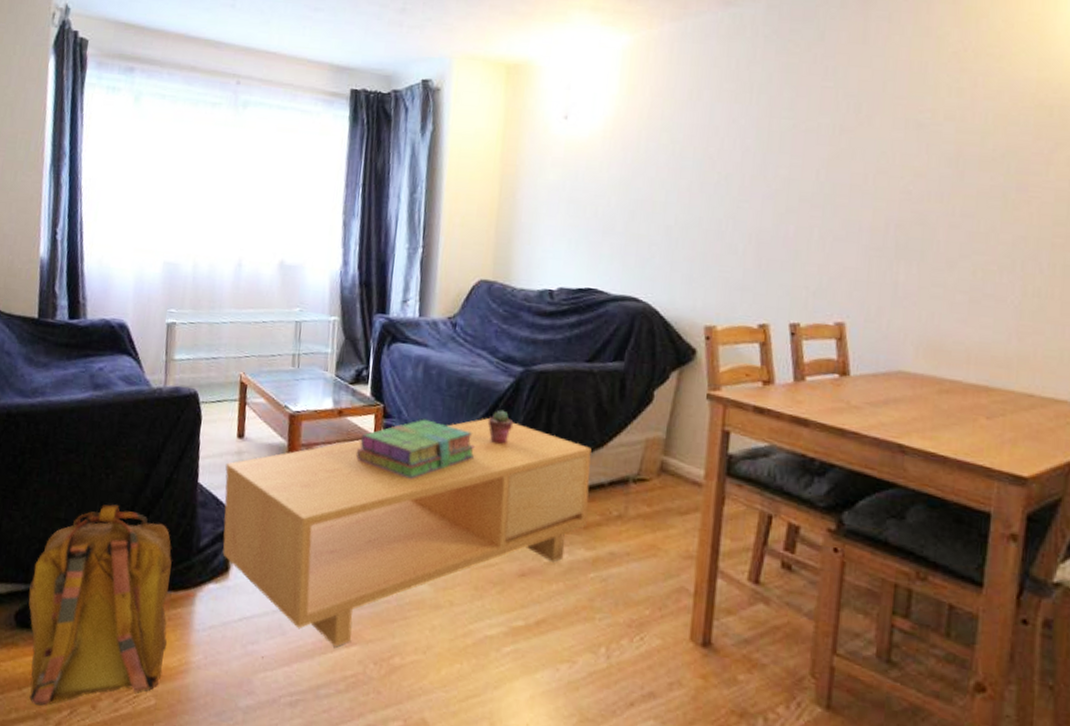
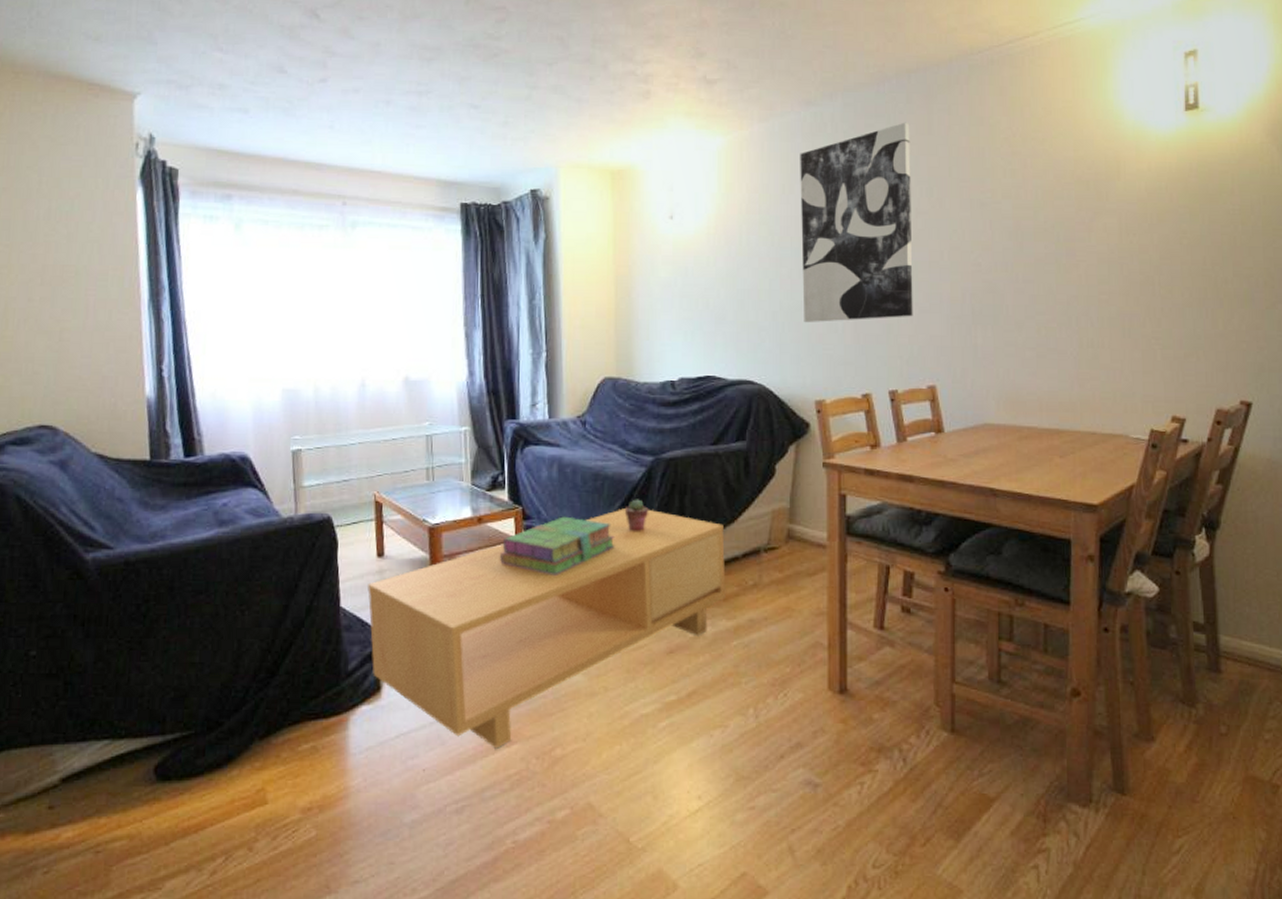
backpack: present [28,504,172,706] -> none [167,641,322,857]
wall art: none [700,28,842,245] -> present [800,122,913,322]

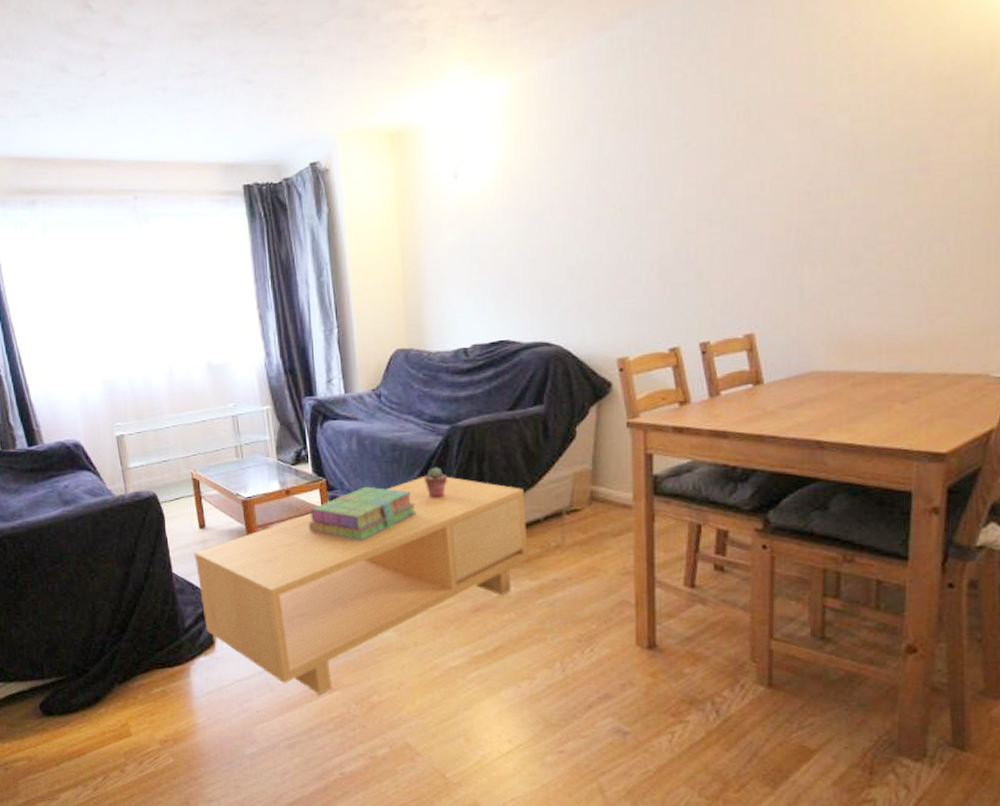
wall art: present [800,122,913,322] -> none [594,34,728,276]

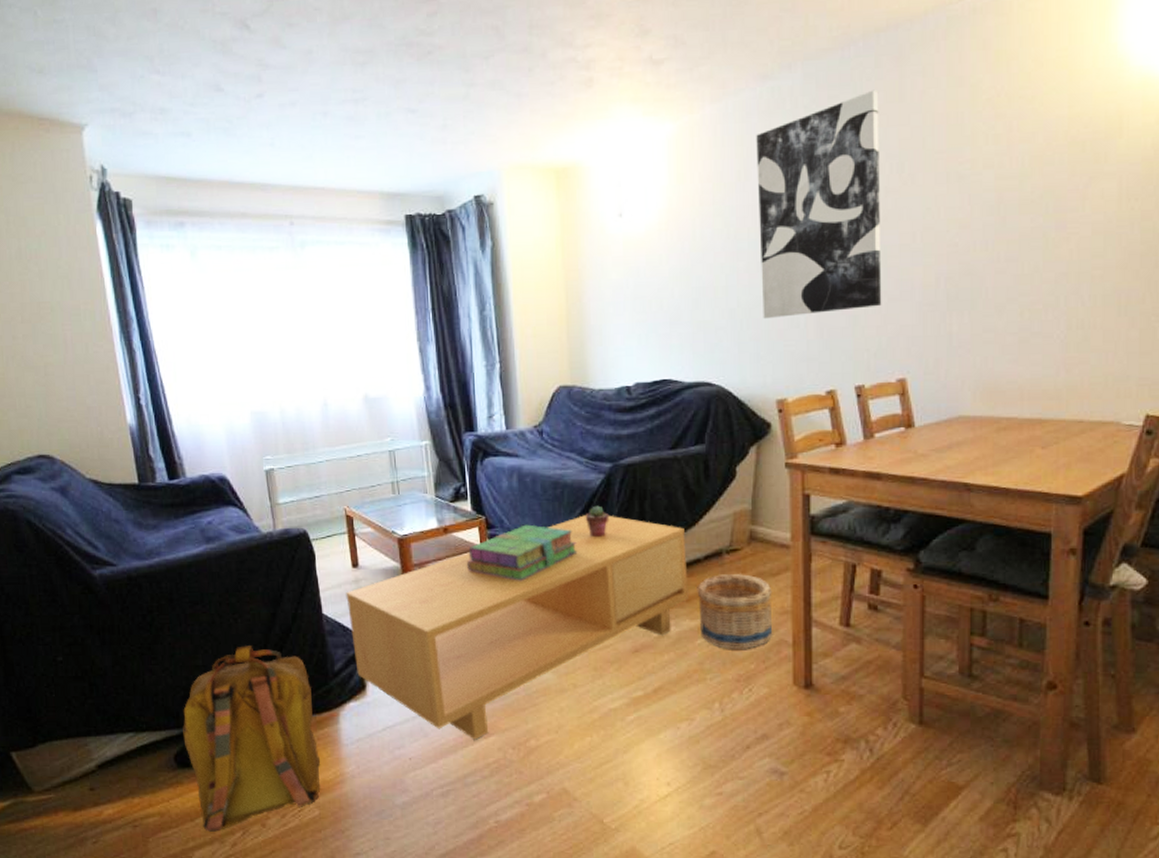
backpack: none [46,602,175,776] -> present [183,646,321,832]
basket: none [537,534,615,609] -> present [697,574,773,649]
wall art: none [594,34,728,276] -> present [756,90,882,318]

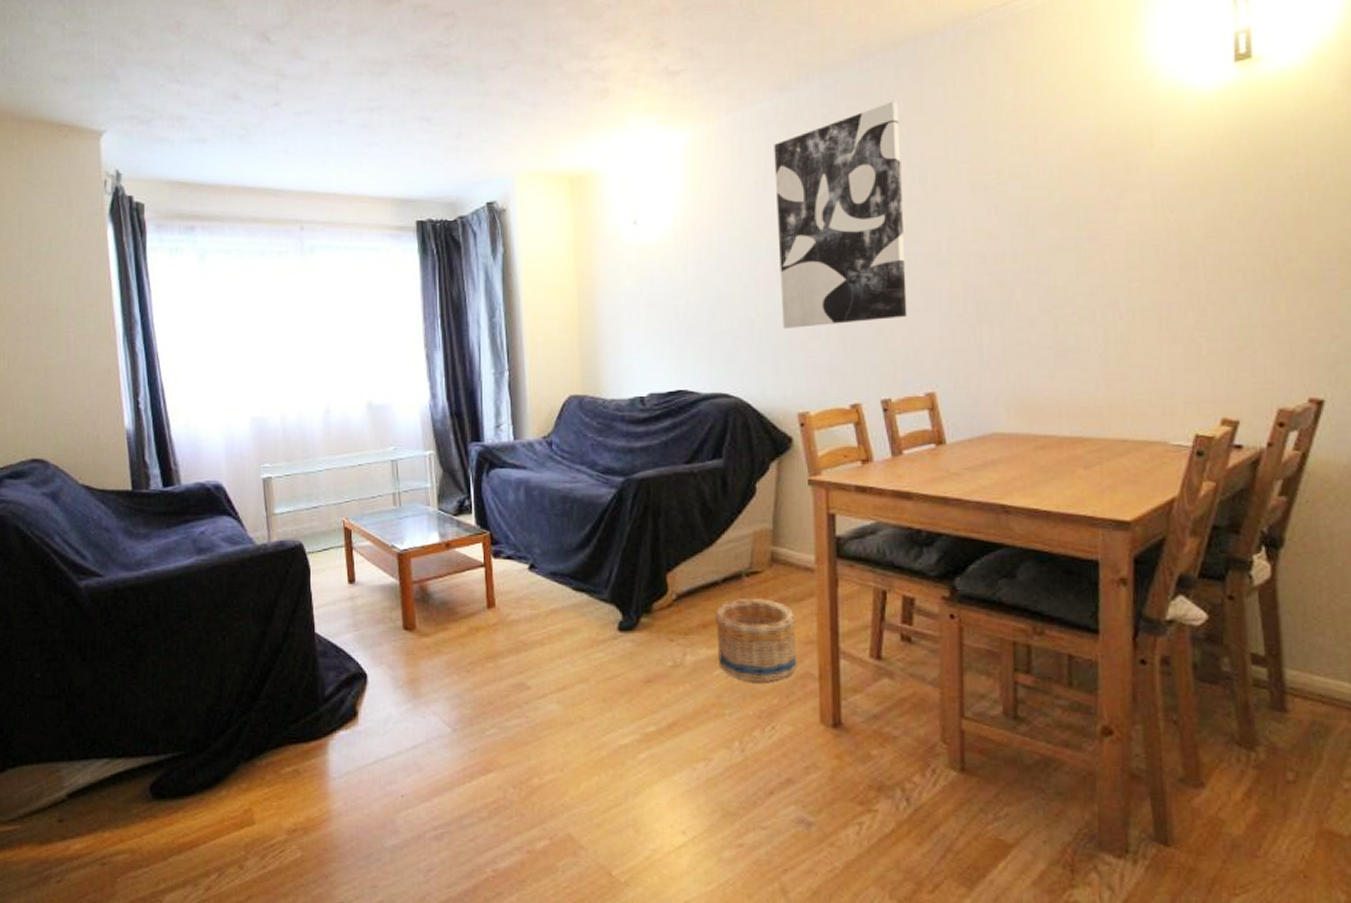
backpack: present [183,646,321,832] -> none [161,666,305,873]
coffee table: present [346,515,689,740] -> none [341,532,706,777]
stack of books: present [467,524,578,581] -> none [470,541,587,602]
potted succulent: present [585,505,610,538] -> none [595,522,621,557]

